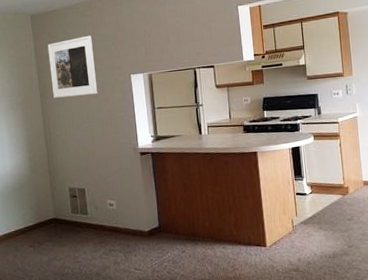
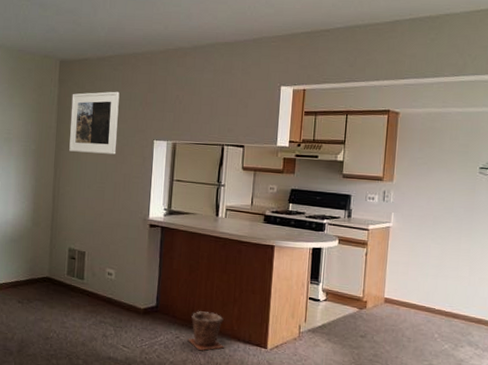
plant pot: none [193,223,228,260] -> present [188,311,225,352]

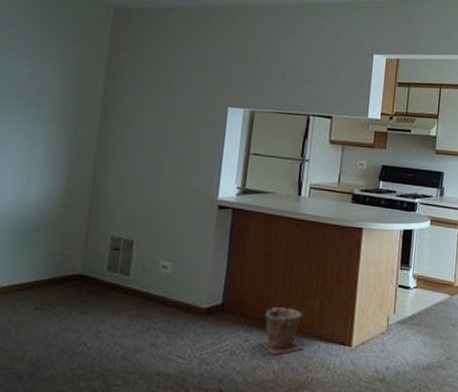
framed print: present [69,91,120,155] -> none [119,47,189,122]

